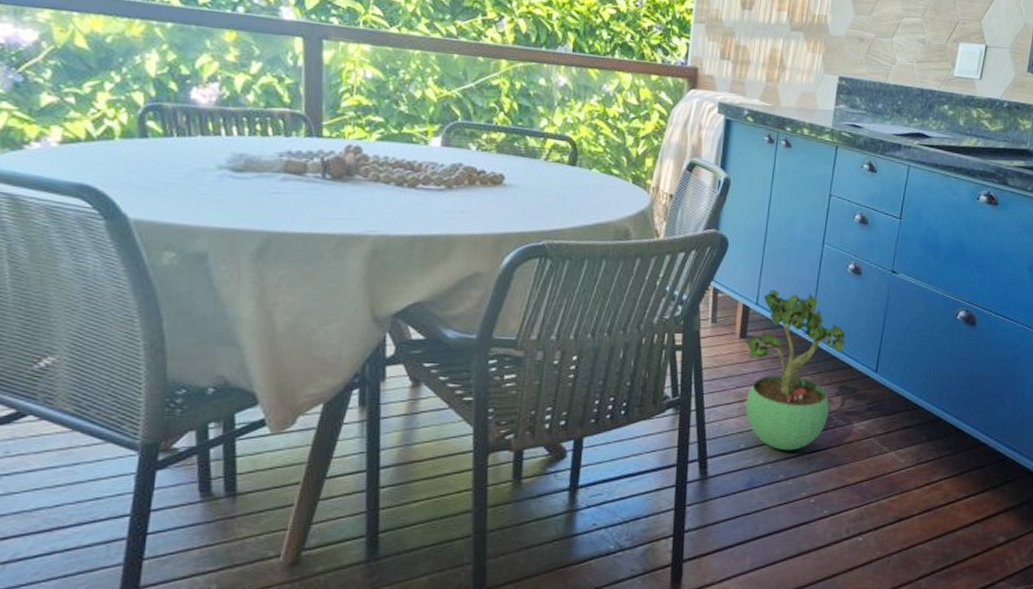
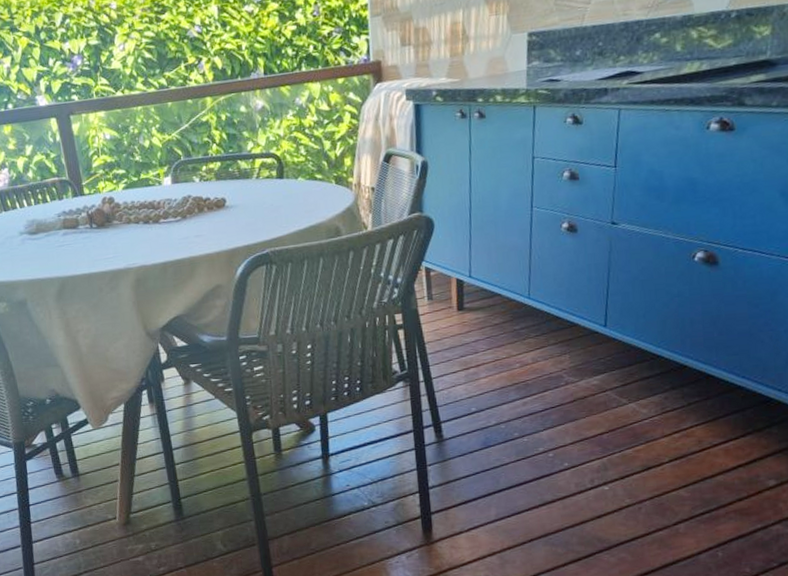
potted plant: present [745,289,847,450] -> none [463,259,568,410]

